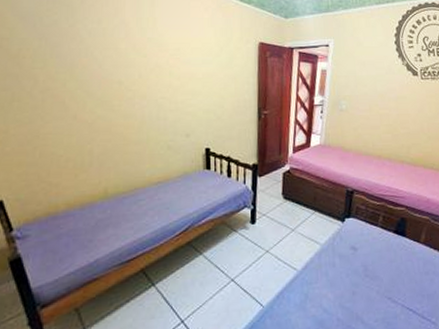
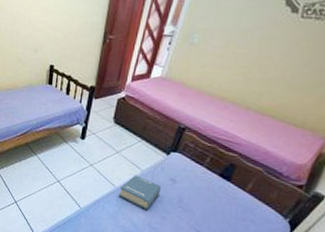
book: none [302,251,345,289] -> present [118,175,162,210]

